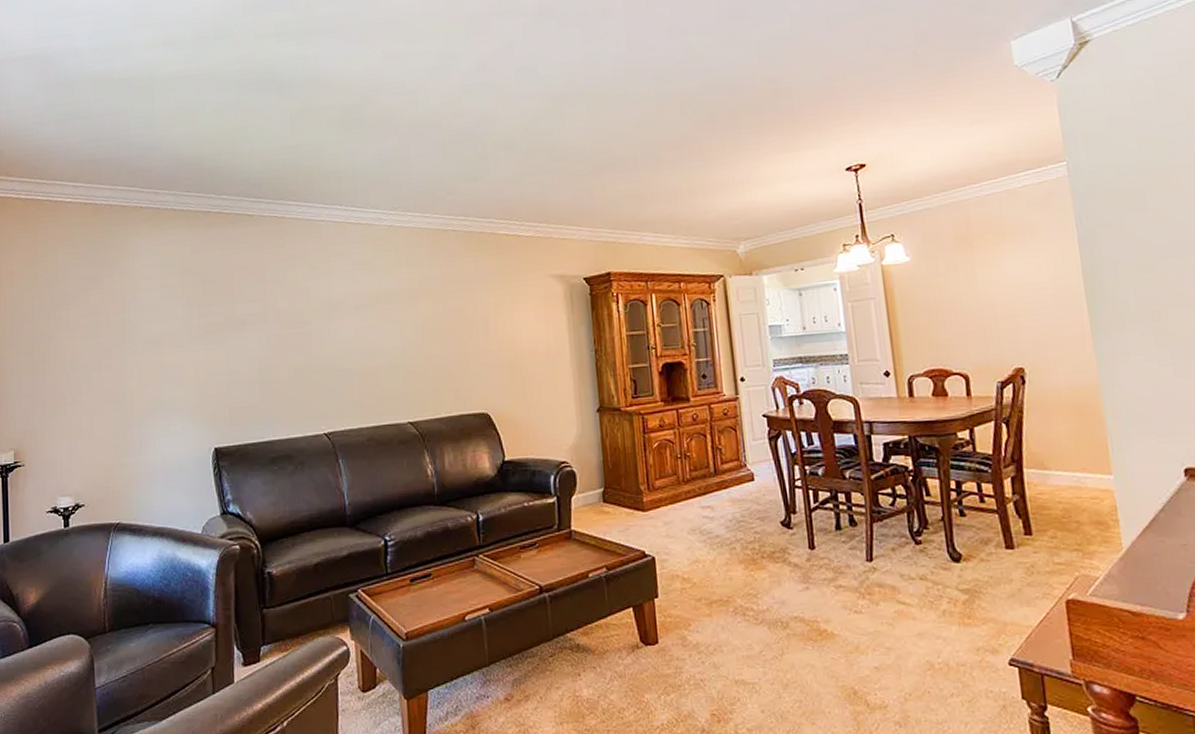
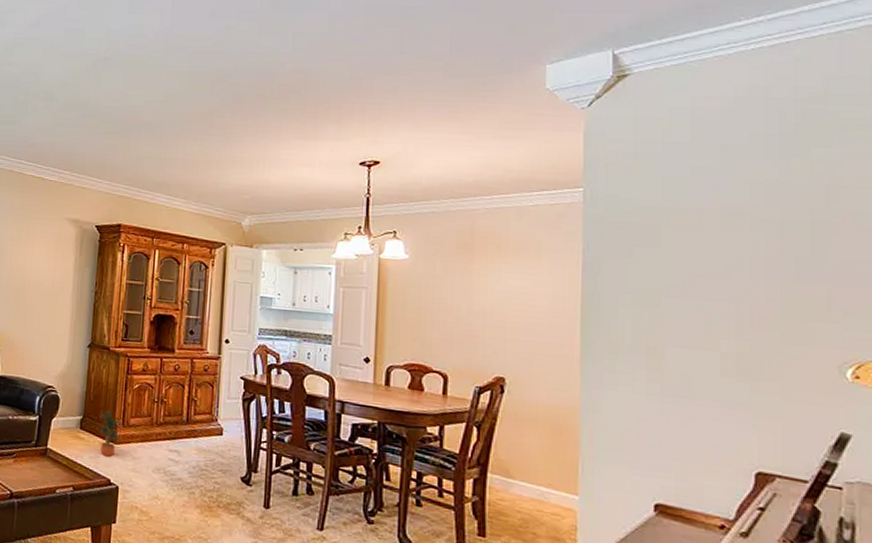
potted plant: none [622,476,649,528] -> present [98,410,123,458]

